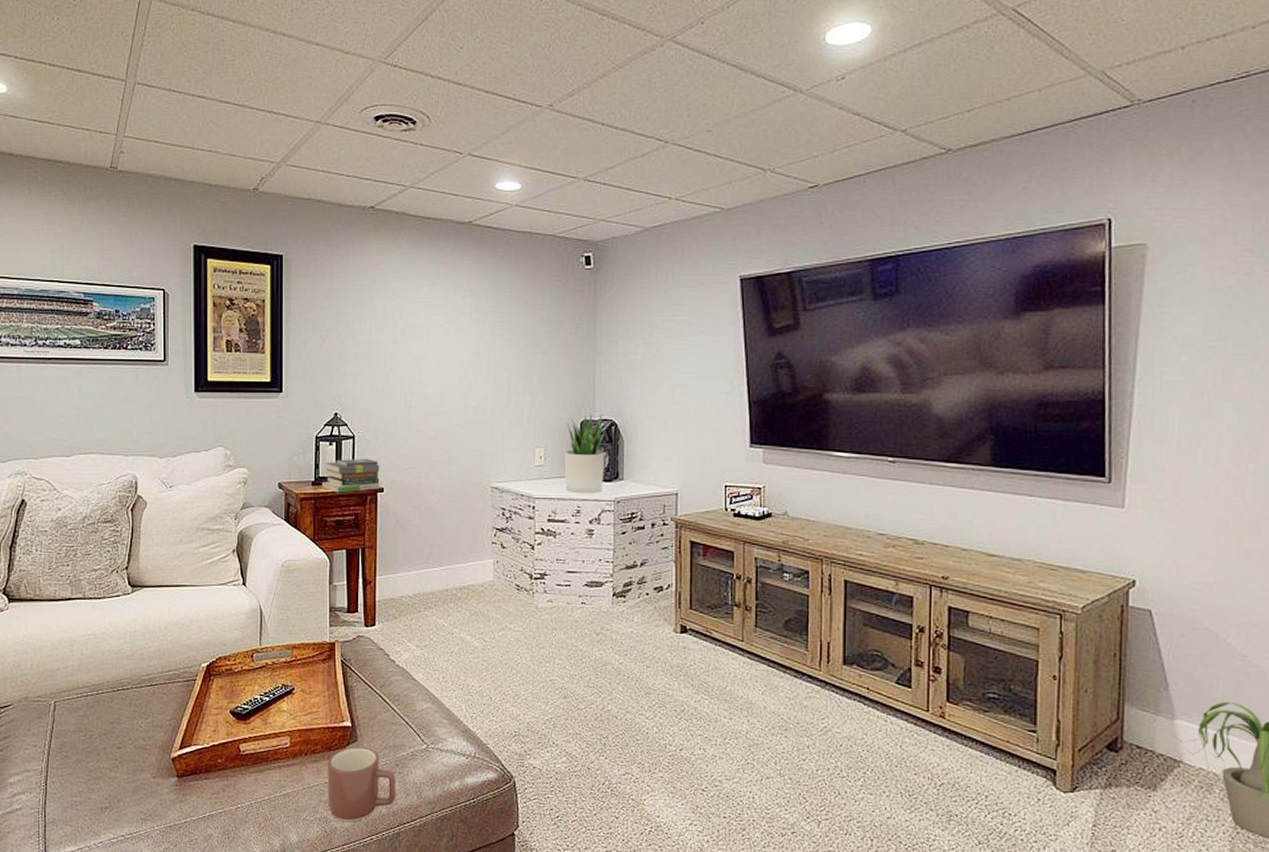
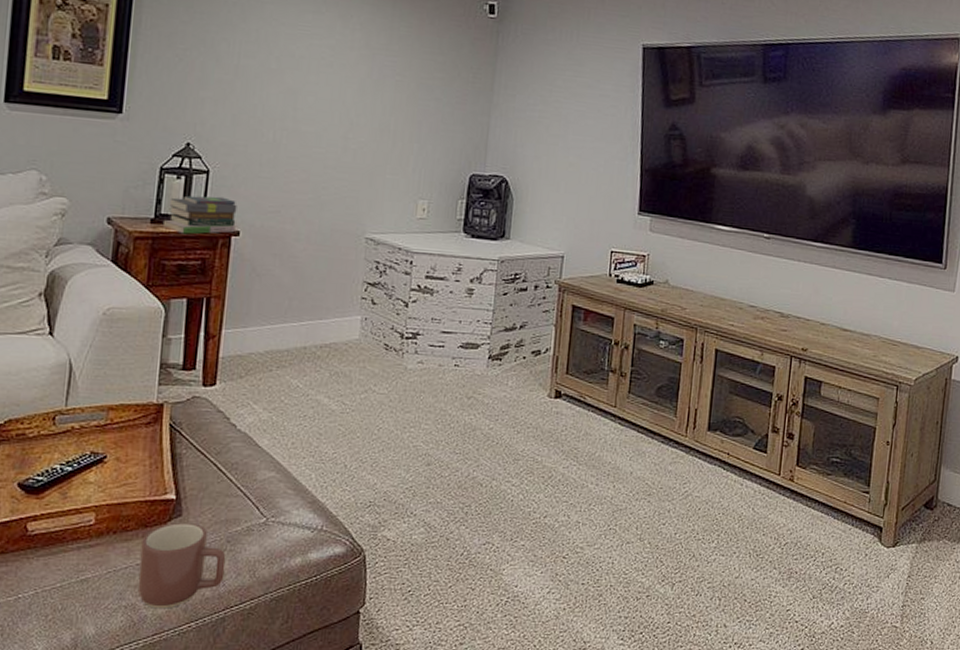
planter: present [564,414,606,494] -> none [447,168,496,252]

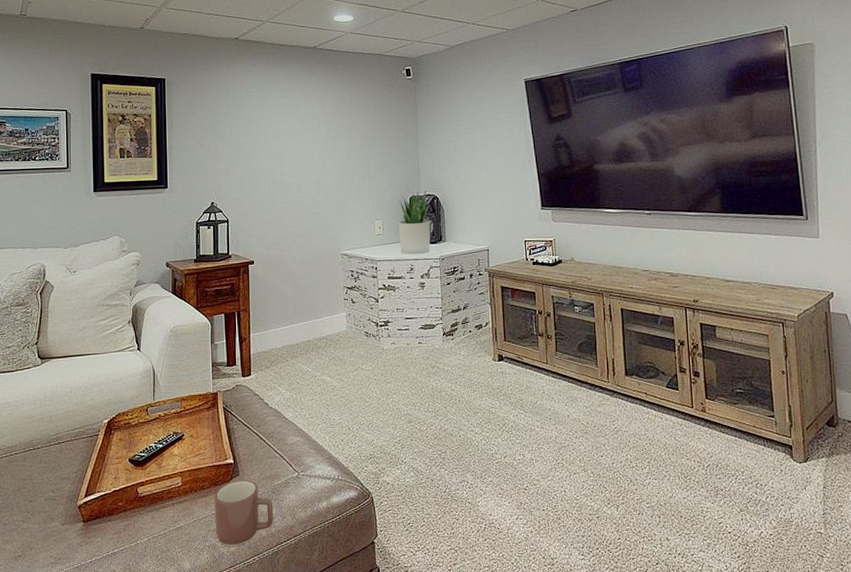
books: present [162,195,237,235] -> none [202,237,251,268]
planter: none [447,168,496,252] -> present [398,190,431,255]

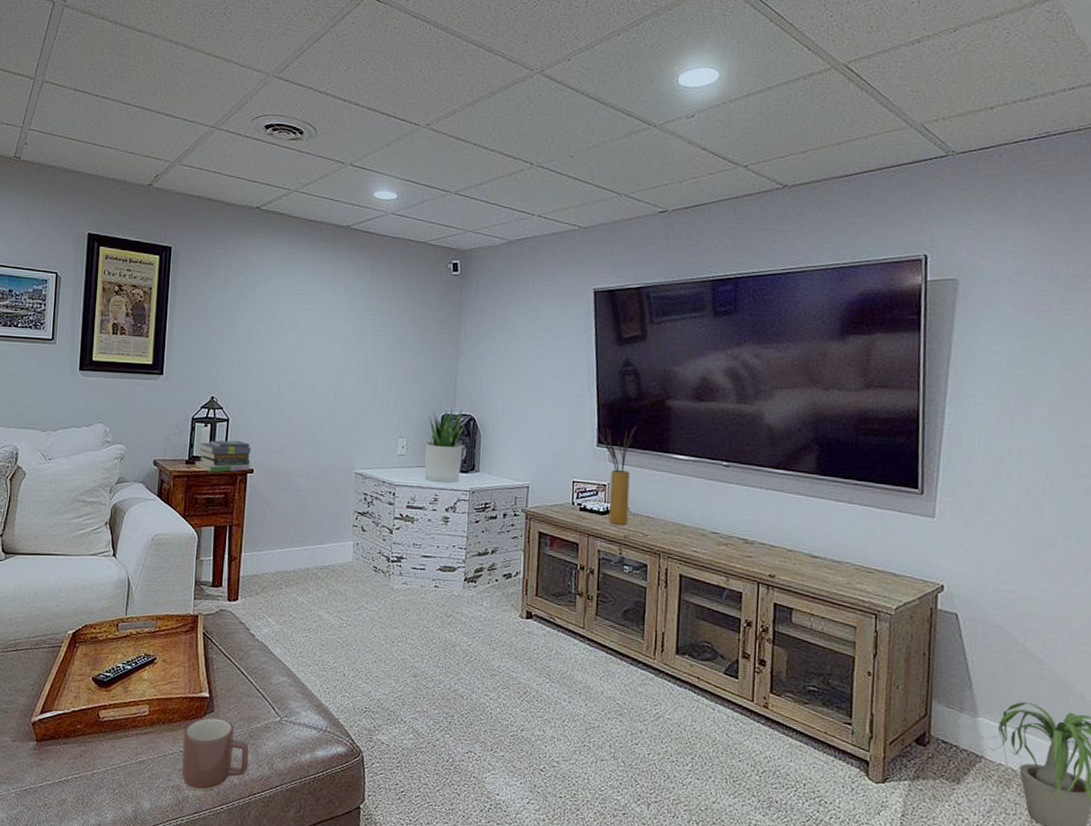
books: none [202,237,251,268] -> present [194,440,251,473]
vase: none [539,189,574,273] -> present [596,426,637,525]

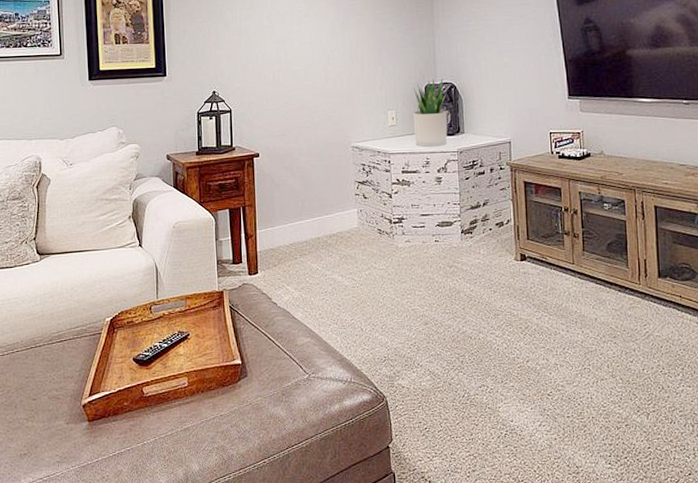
mug: present [181,717,249,791] -> none [222,381,284,449]
books: present [194,440,251,473] -> none [204,128,256,161]
vase: present [596,426,637,525] -> none [566,76,603,167]

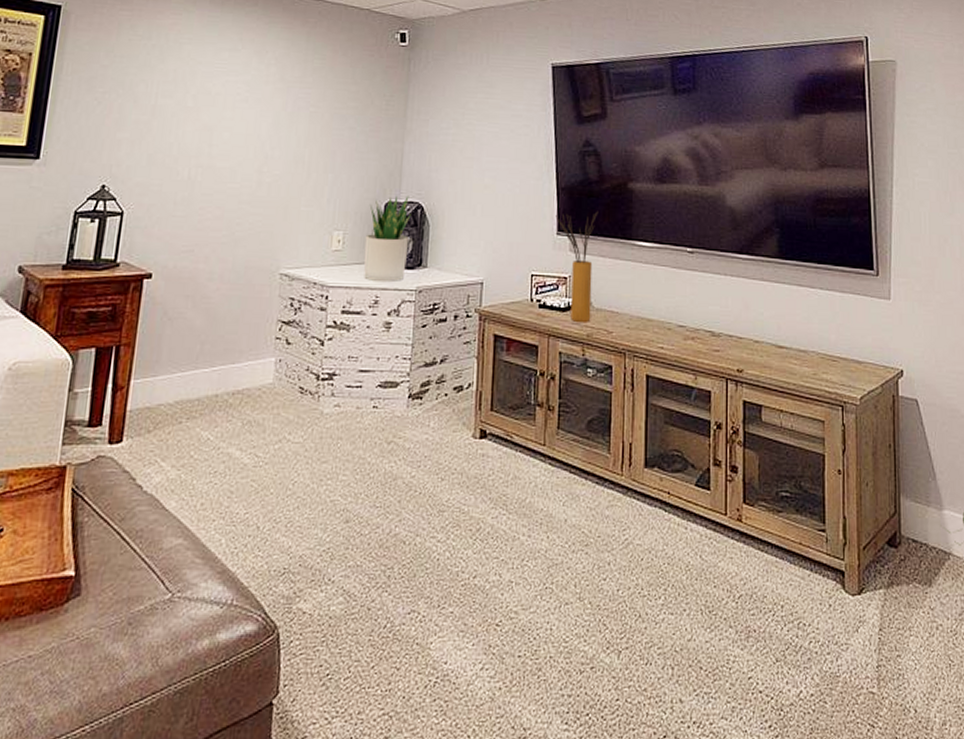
vase: none [566,76,603,167] -> present [555,211,598,322]

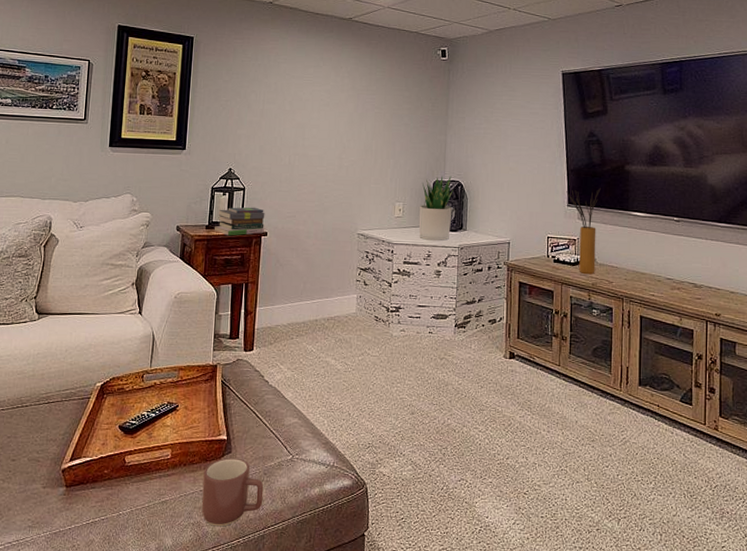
mug: none [28,602,127,710] -> present [201,457,264,527]
books: none [73,238,150,280] -> present [213,207,265,236]

